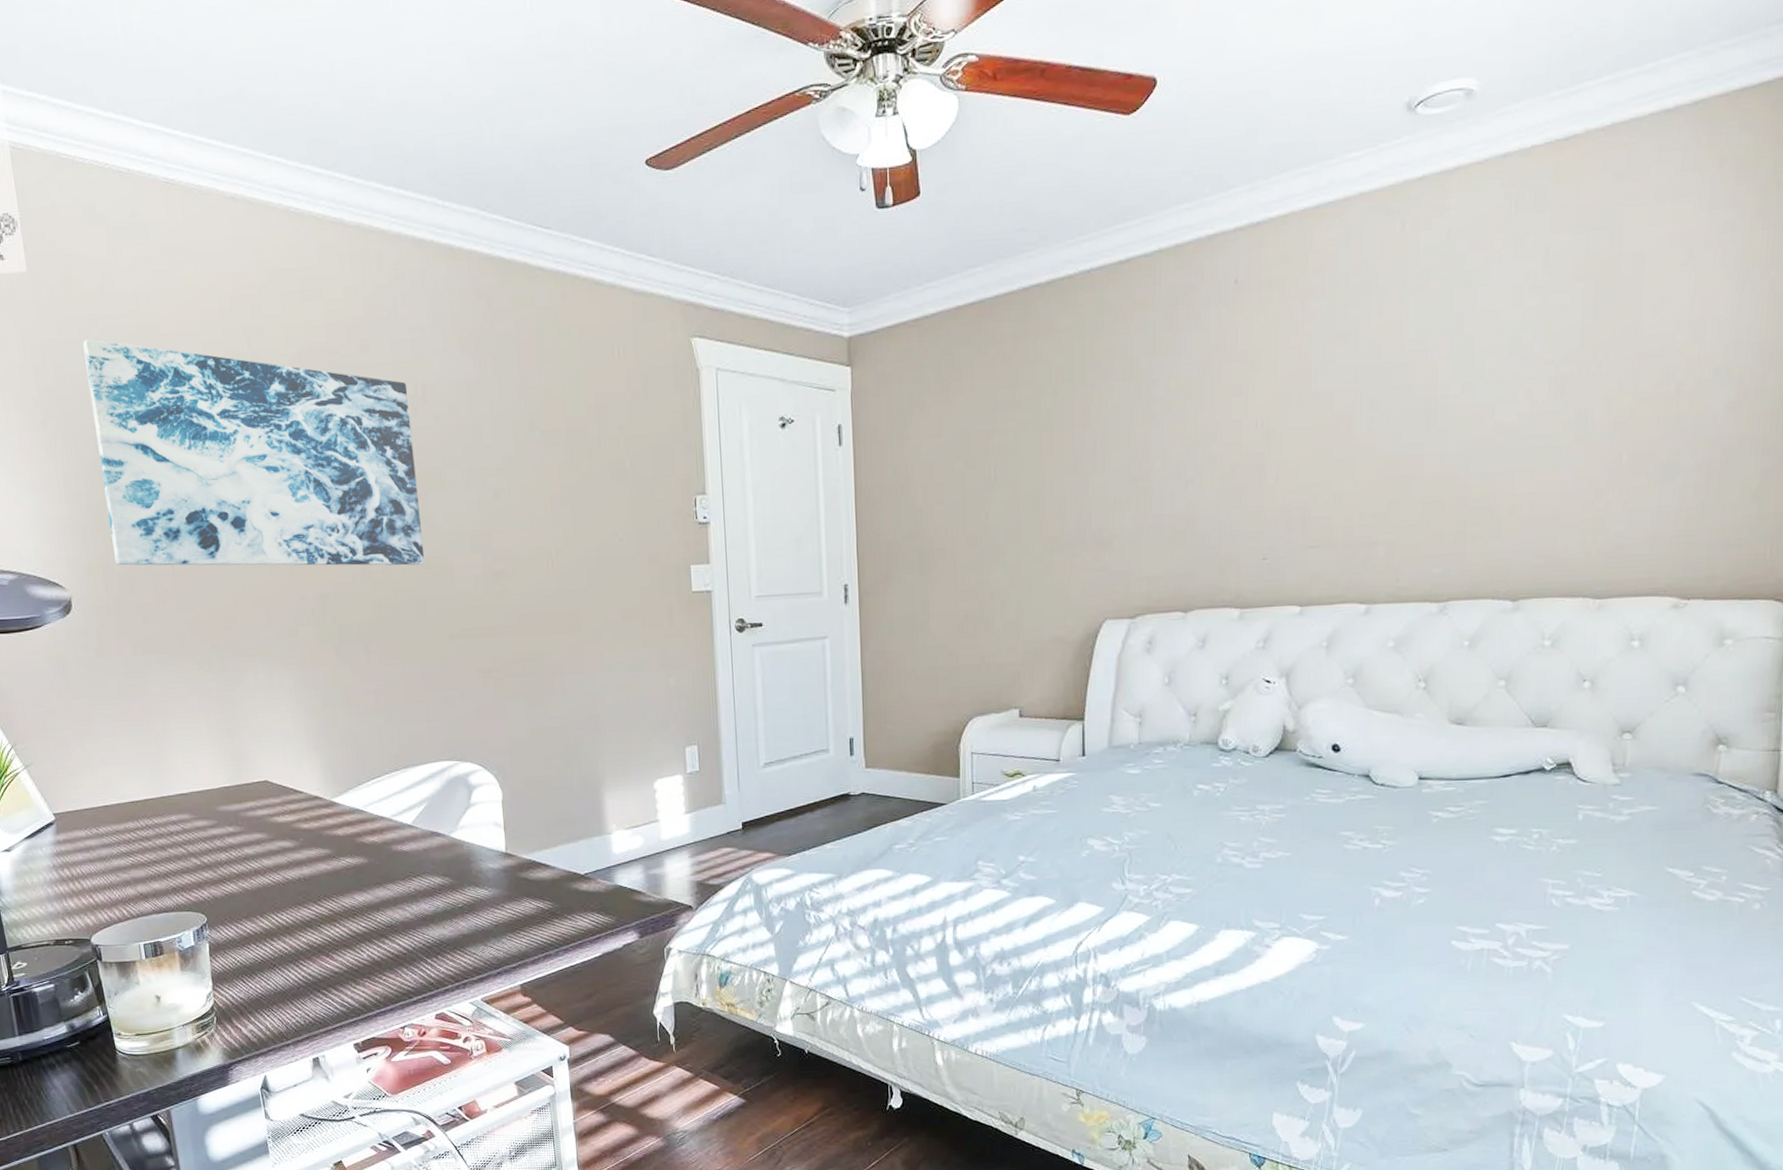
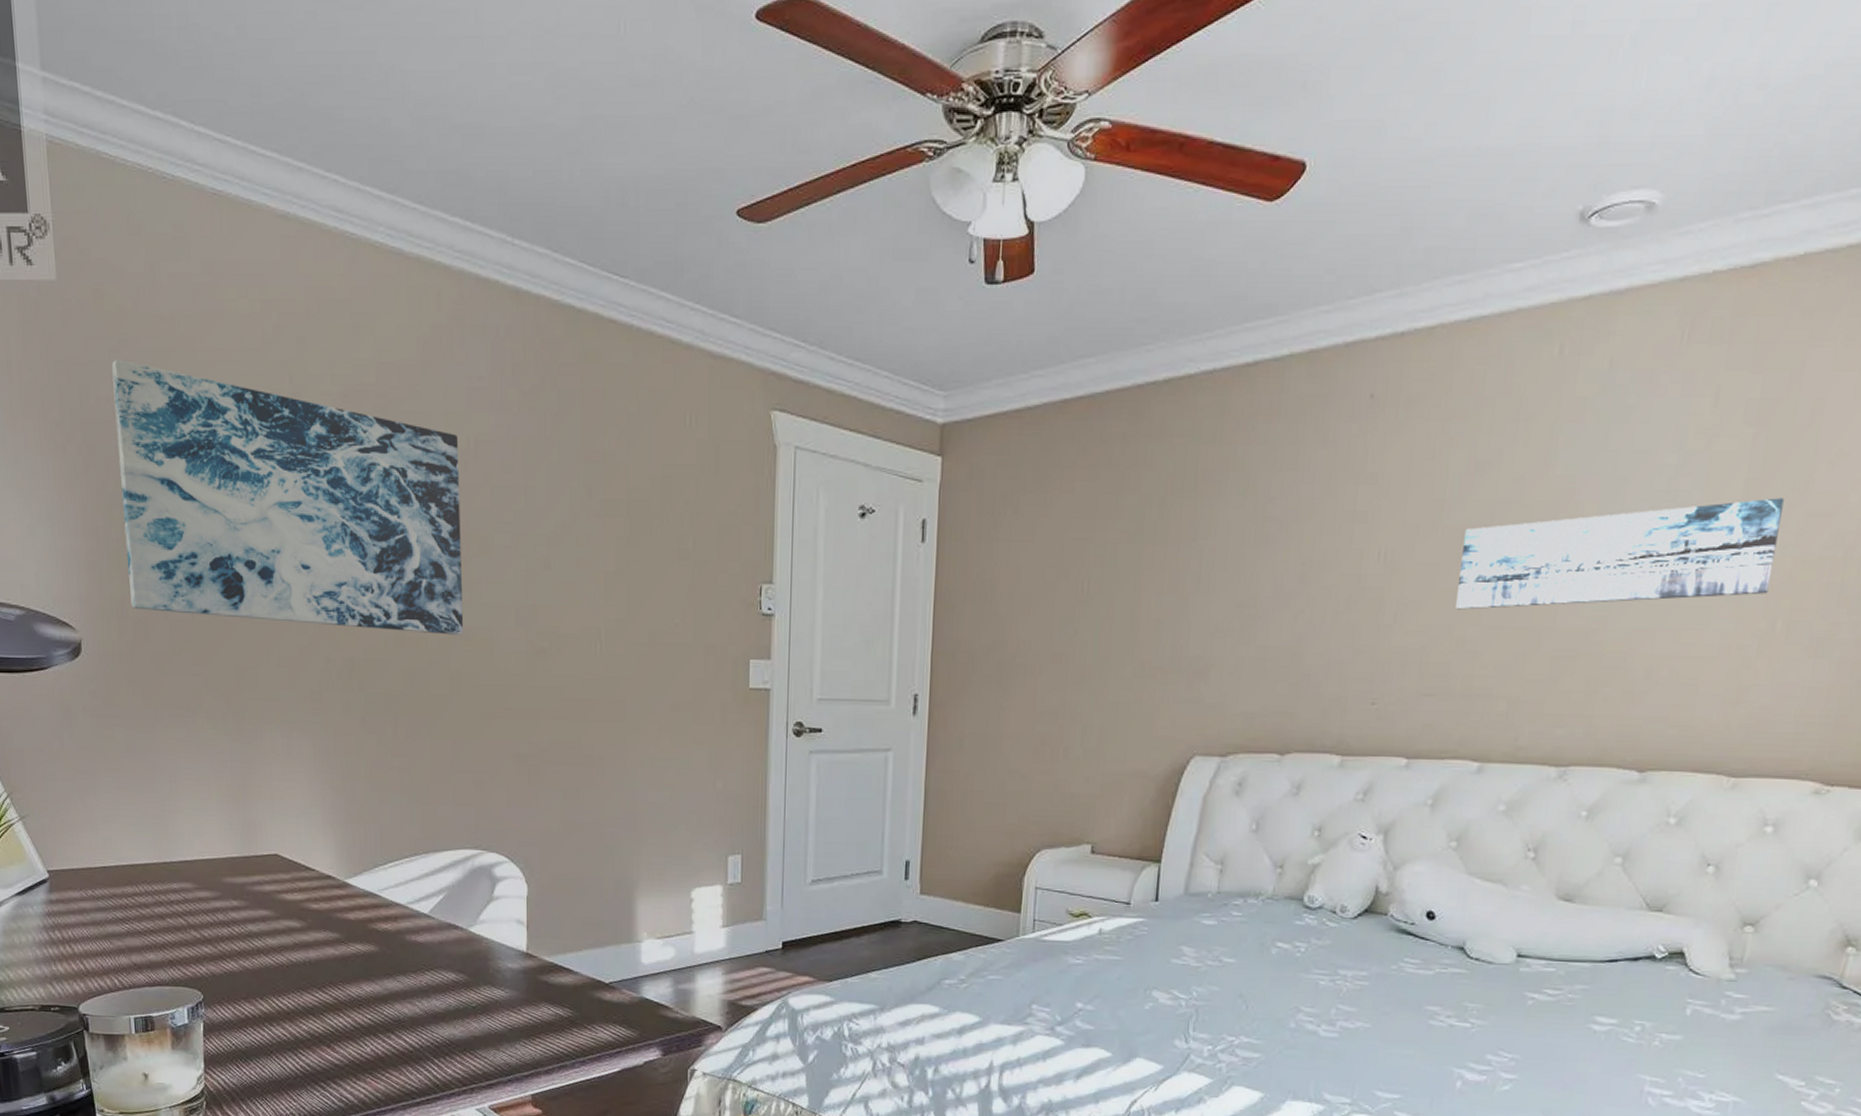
wall art: none [1331,343,1617,468] -> present [1456,497,1784,610]

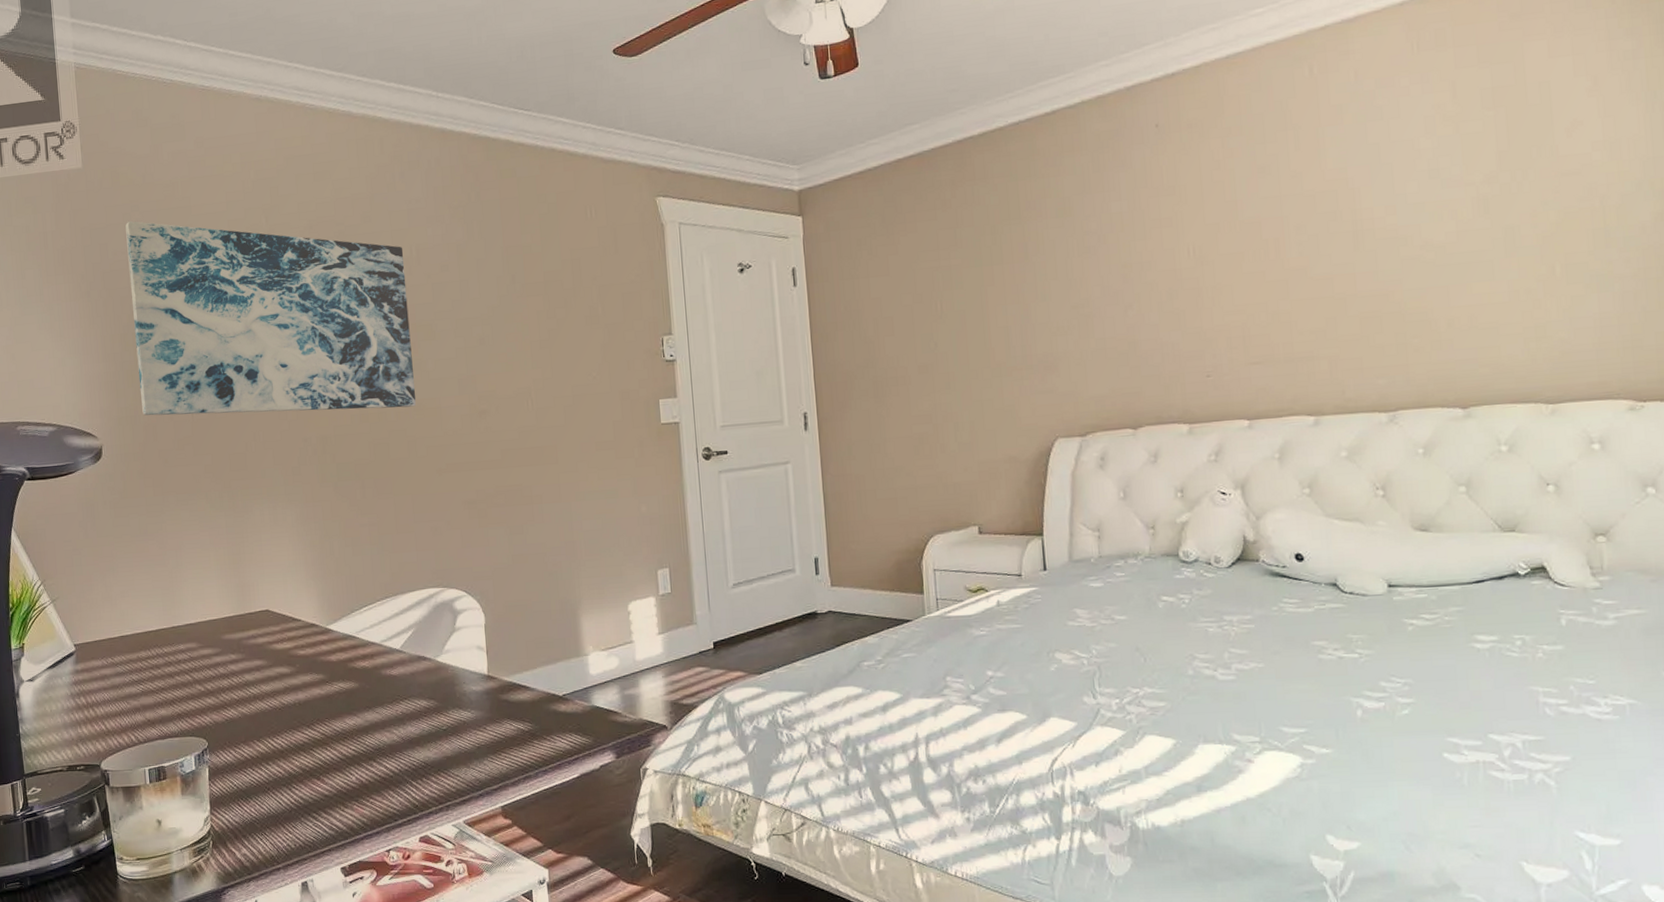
wall art: present [1456,497,1784,610] -> none [1260,163,1541,289]

